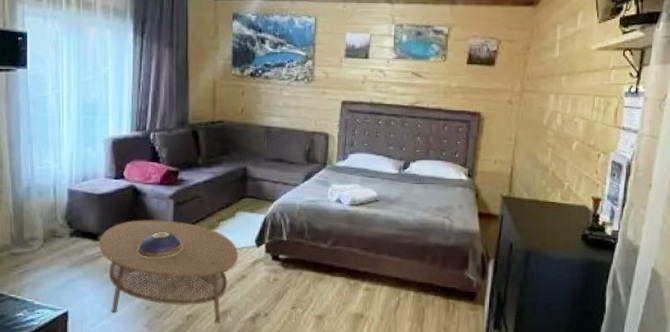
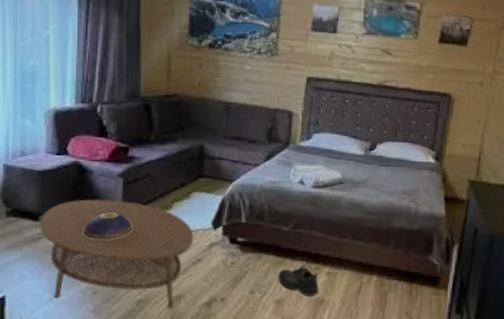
shoe: none [318,274,358,311] -> present [278,258,319,296]

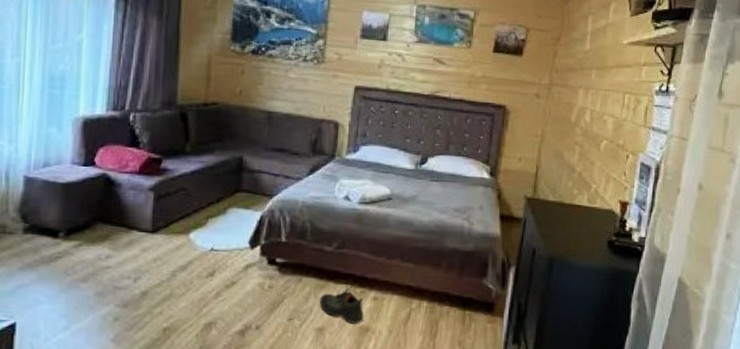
coffee table: present [40,199,194,308] -> none [59,215,229,337]
decorative bowl: present [83,212,132,240] -> none [107,229,162,260]

